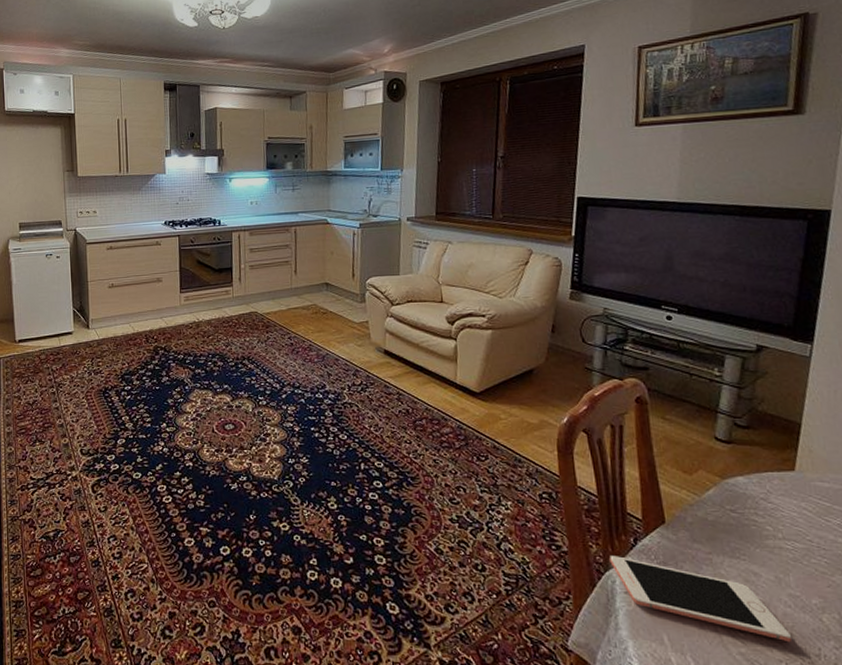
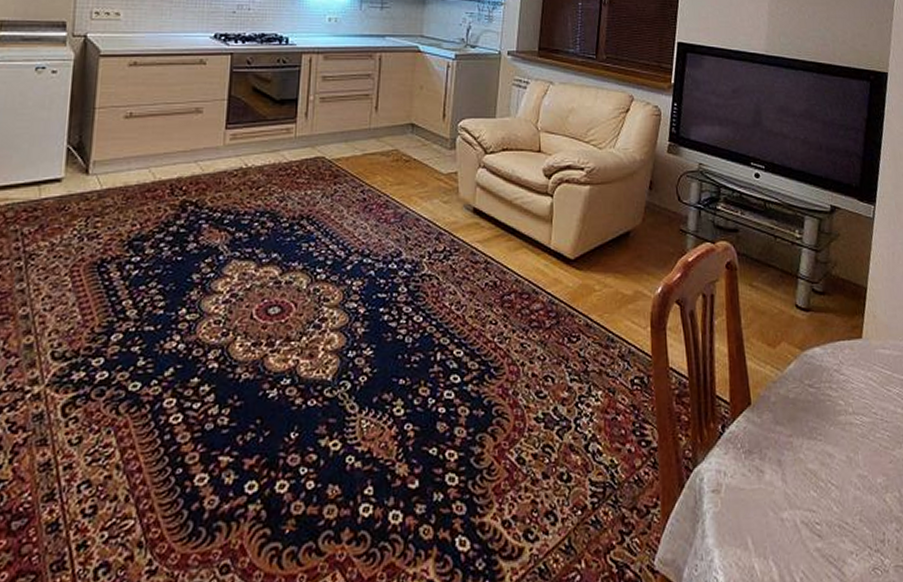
cell phone: present [609,556,792,643] -> none [698,448,861,530]

